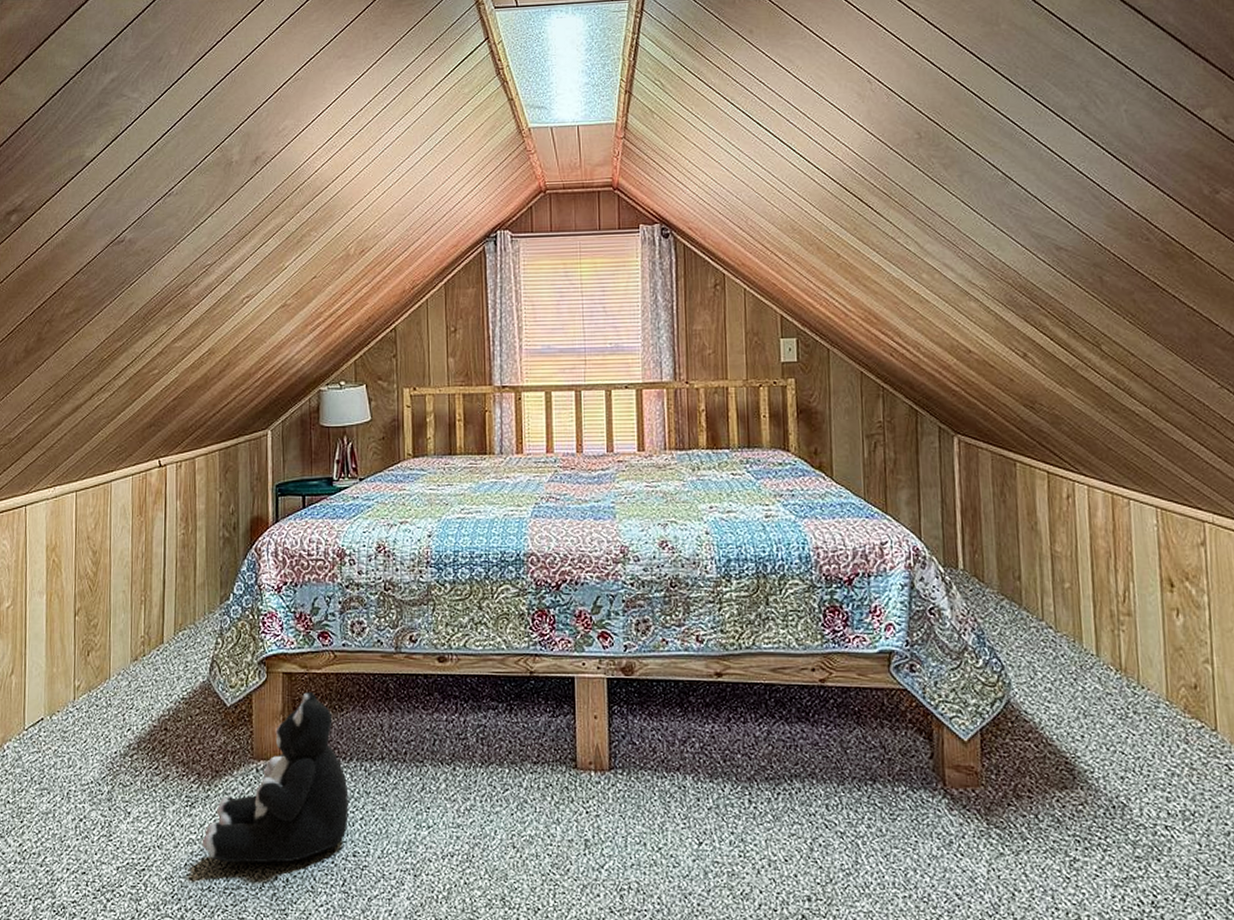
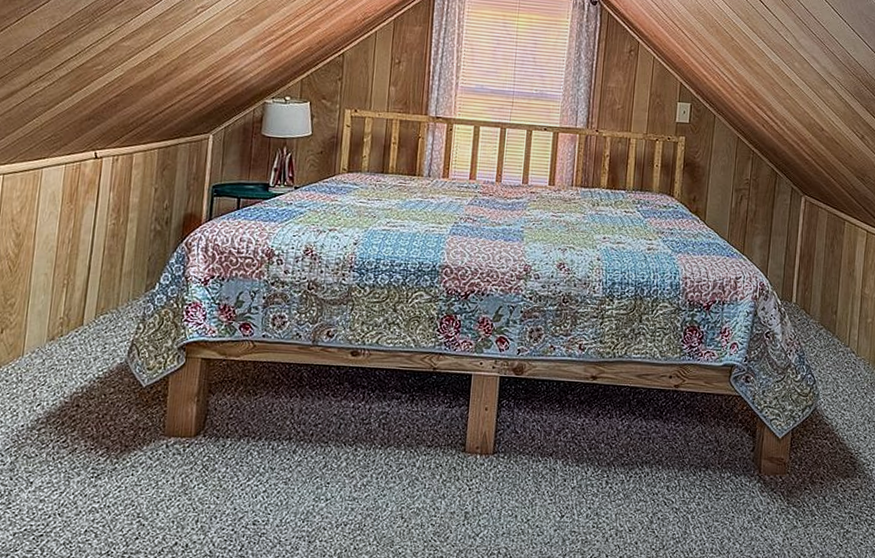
plush toy: present [202,691,349,863] -> none [104,376,255,530]

